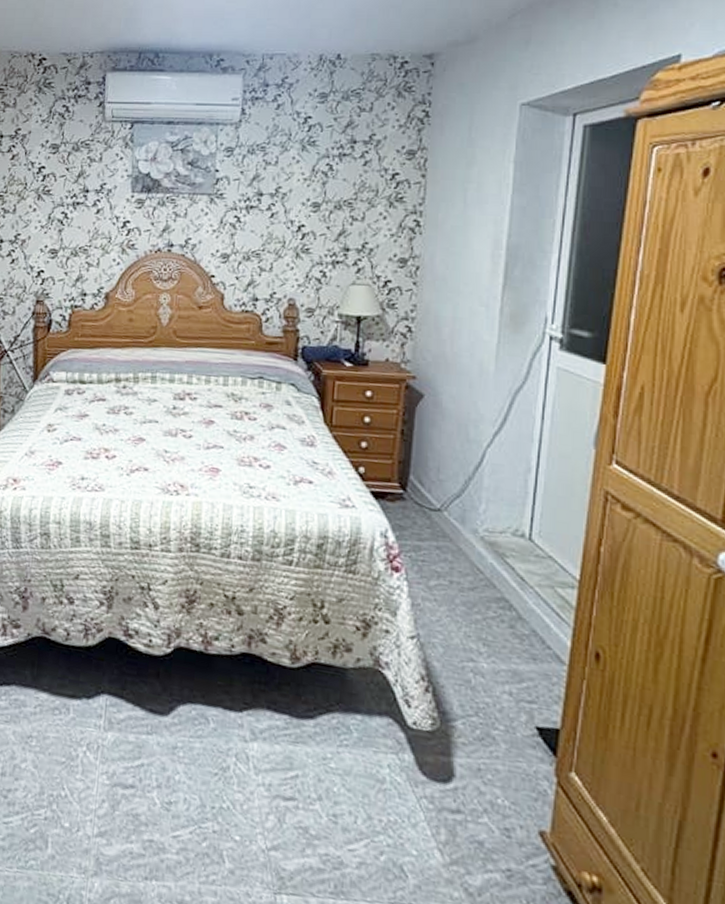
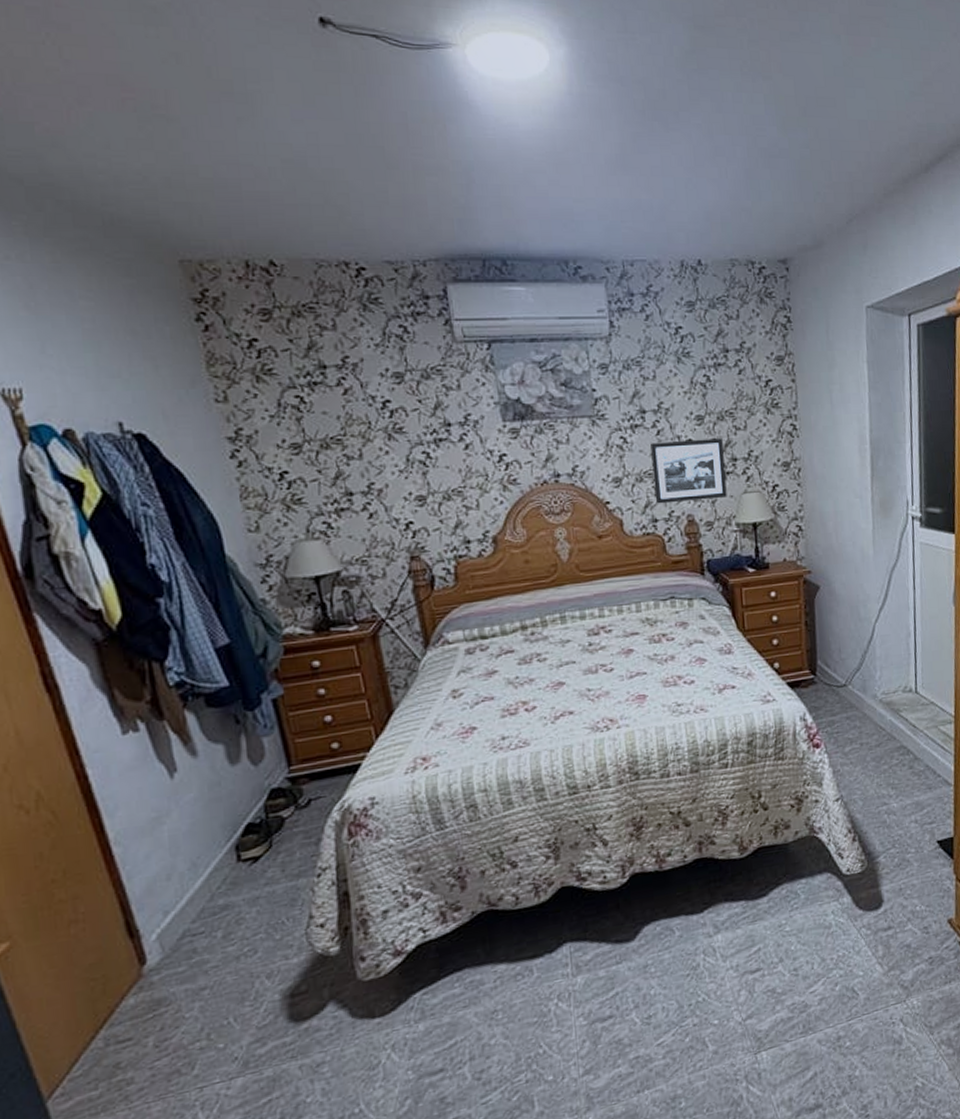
picture frame: none [259,224,337,287] -> present [650,438,727,504]

